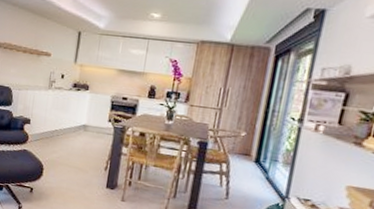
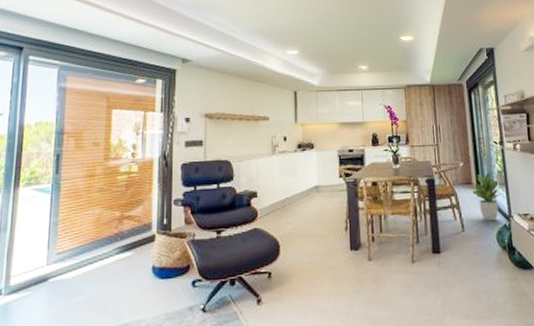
potted plant: none [248,148,286,198] -> present [472,172,503,222]

